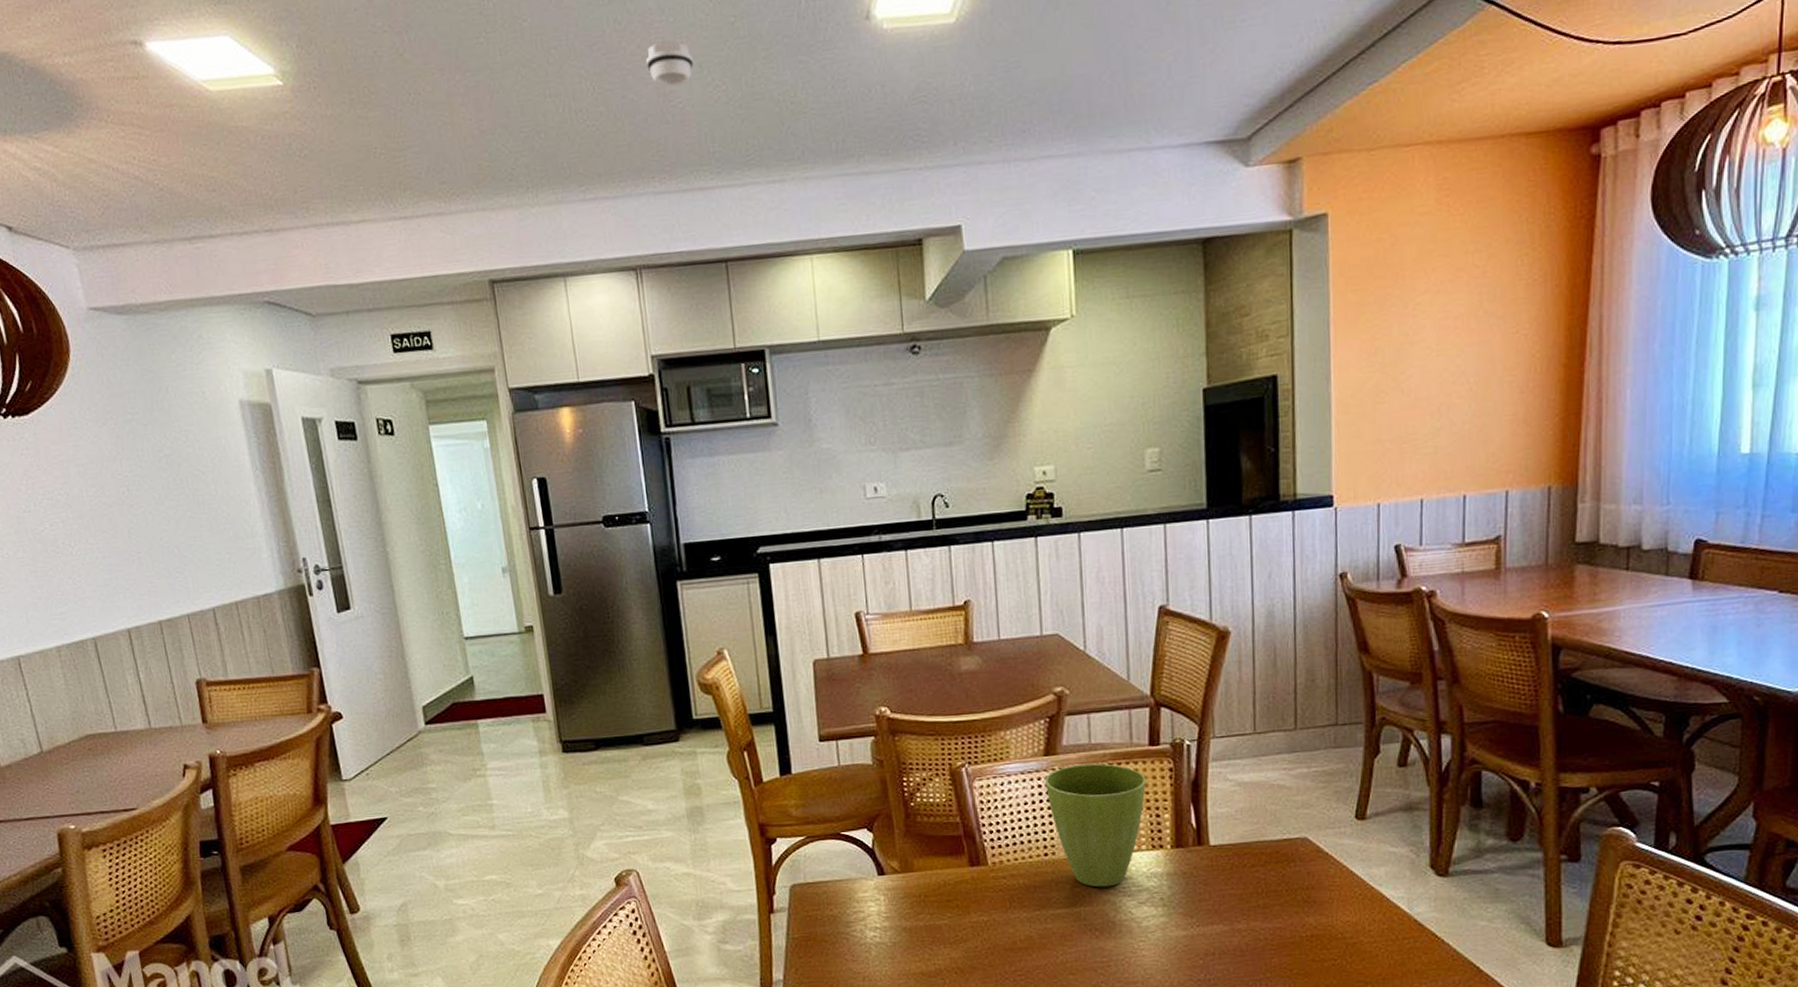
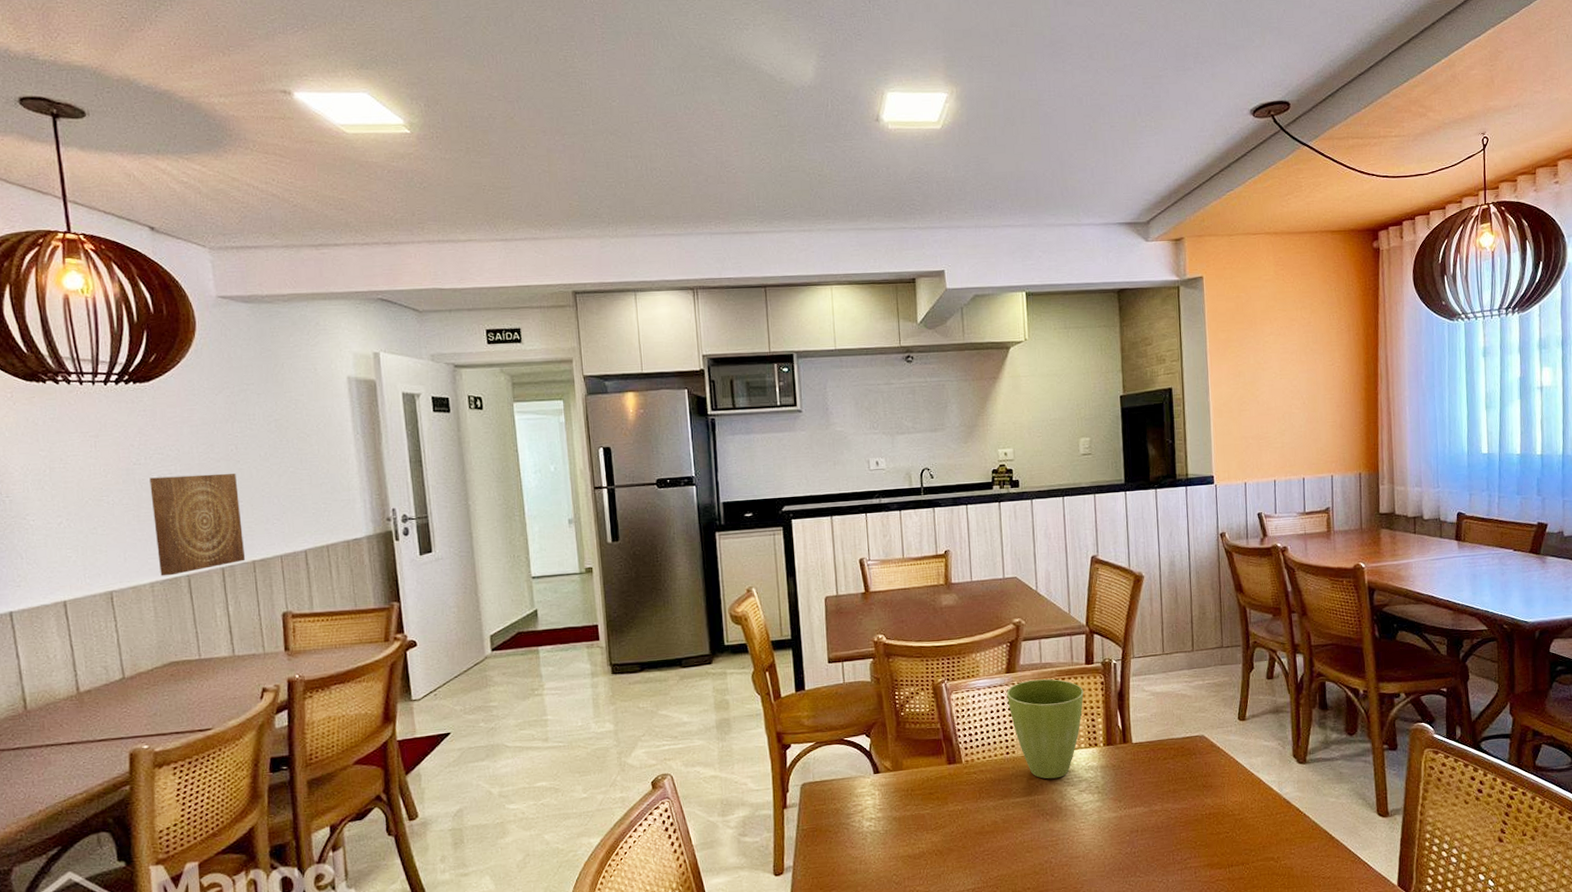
wall art: none [41,520,152,639] -> present [149,473,246,576]
smoke detector: present [646,40,694,86] -> none [708,124,746,157]

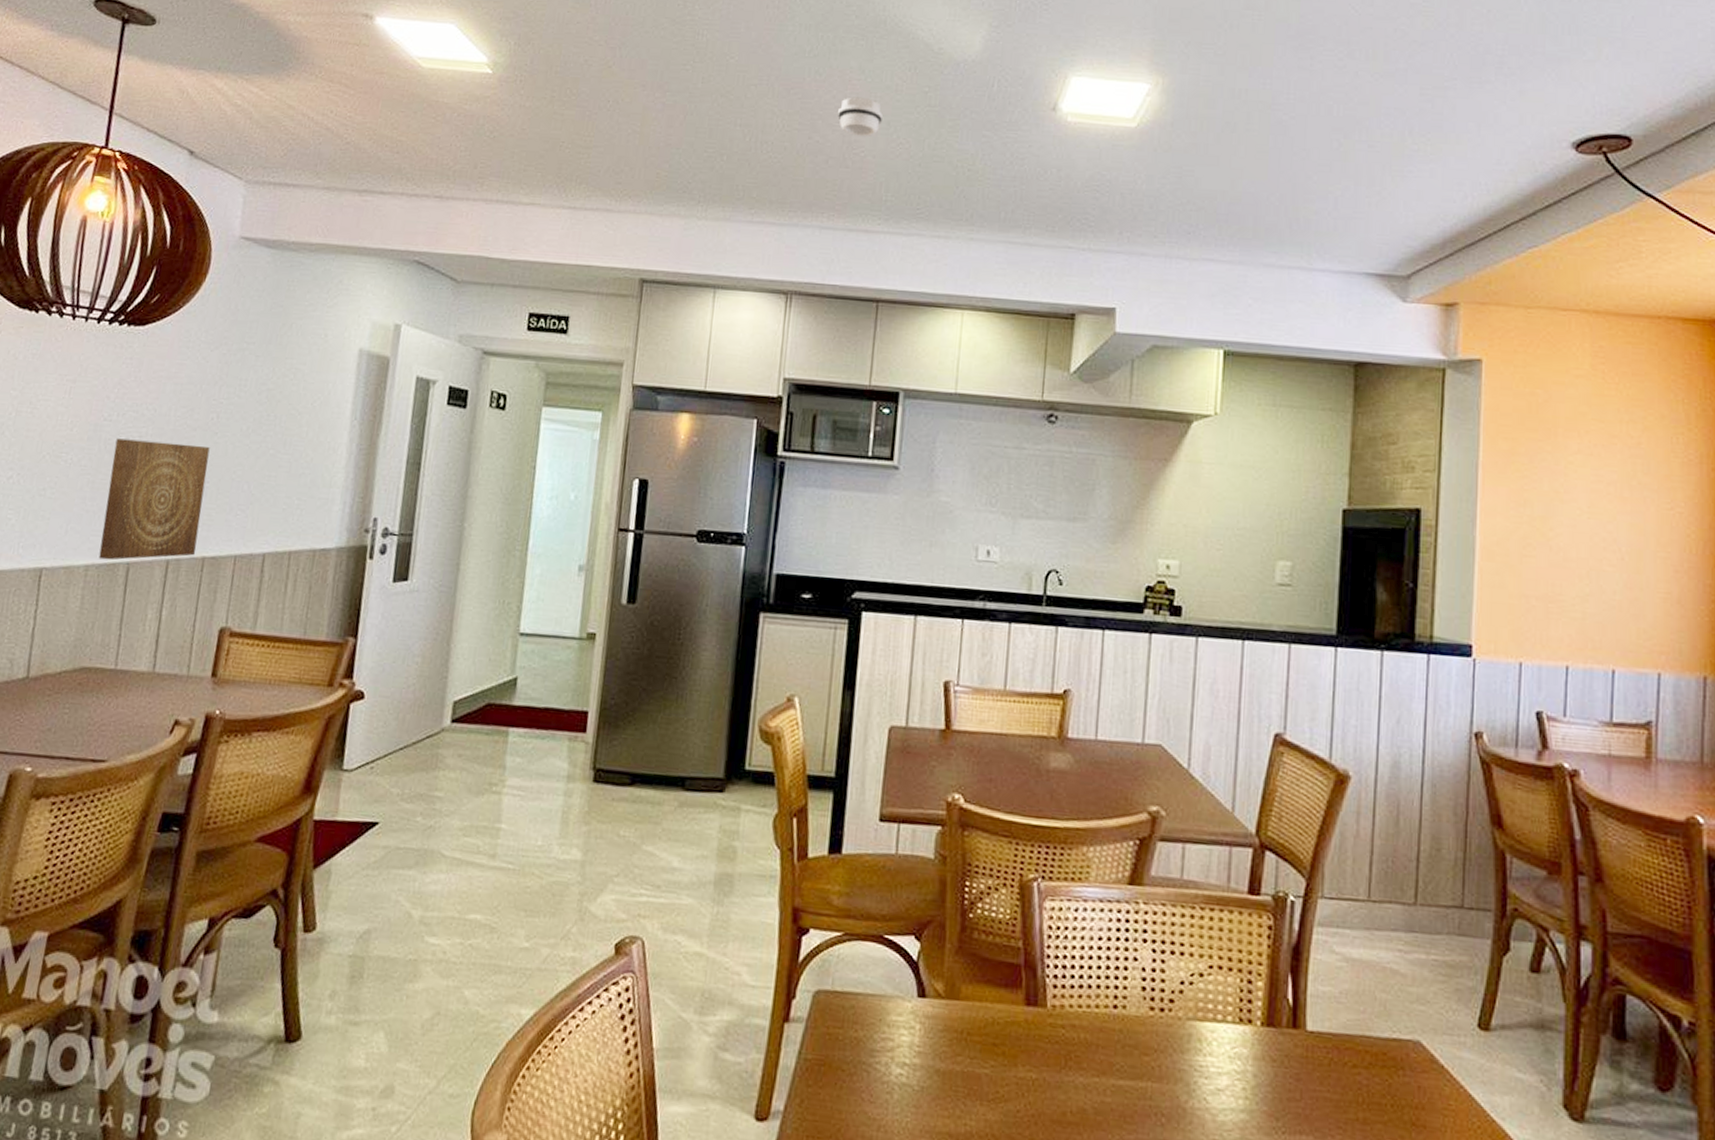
smoke detector: none [708,124,746,157] -> present [838,97,884,136]
flower pot: present [1006,679,1084,779] -> none [1124,901,1240,1062]

